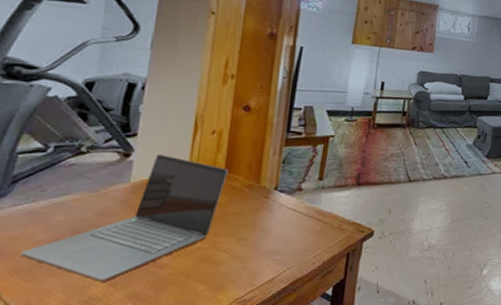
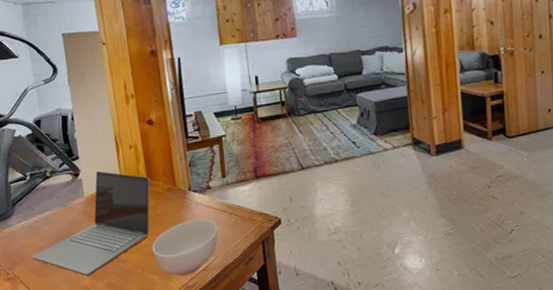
bowl: none [206,223,300,287] -> present [151,218,218,276]

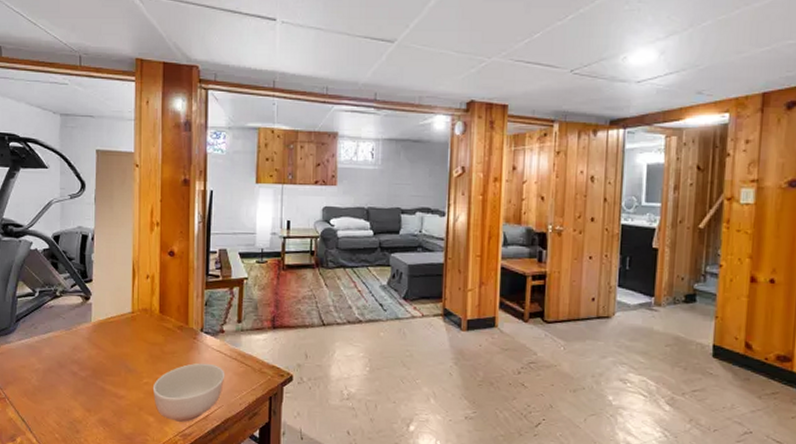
laptop: present [32,171,151,277] -> none [27,298,162,408]

